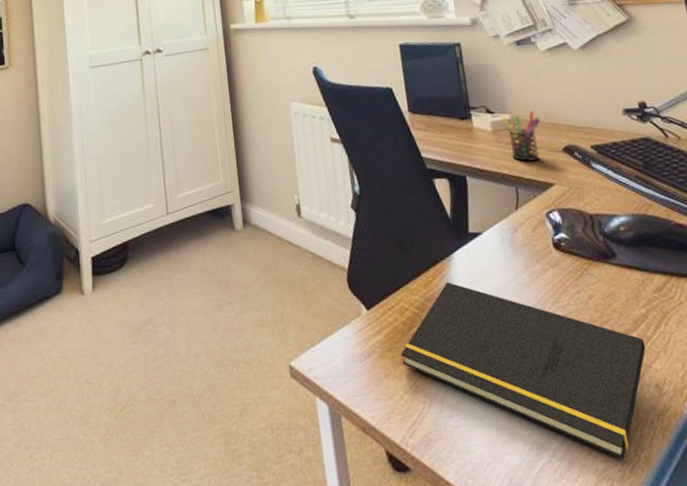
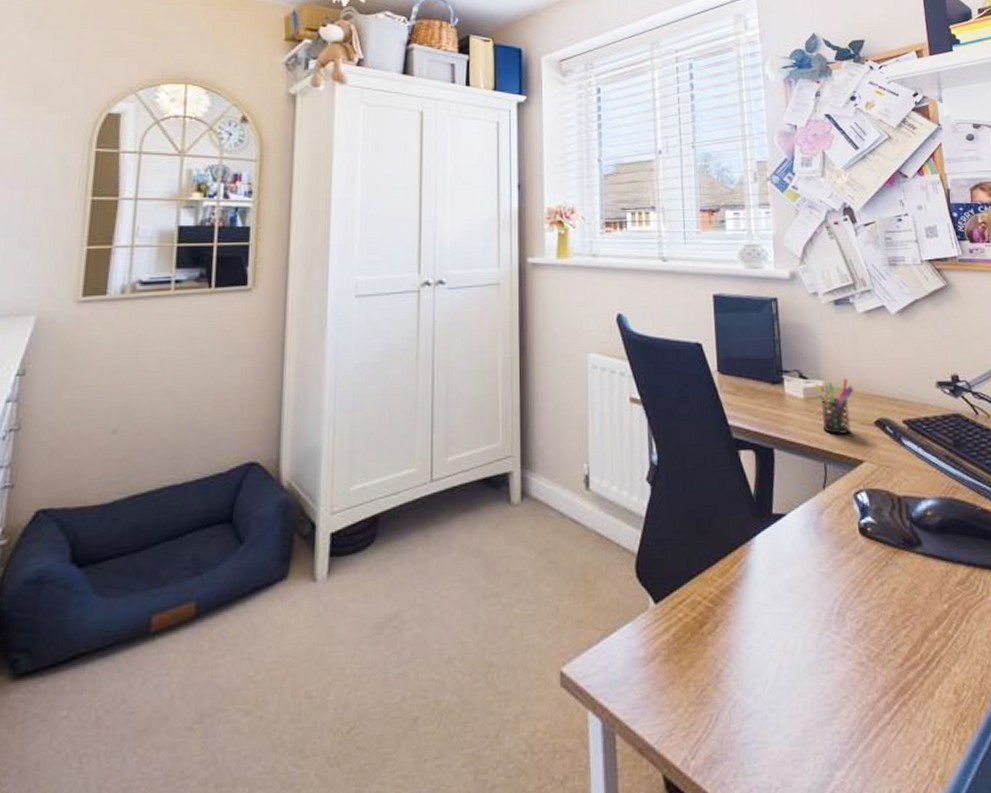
notepad: present [400,282,646,459] -> none [688,571,947,779]

